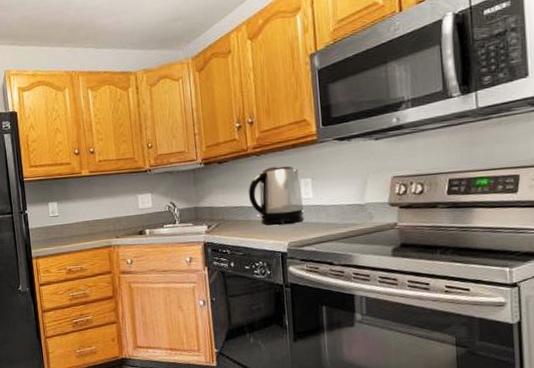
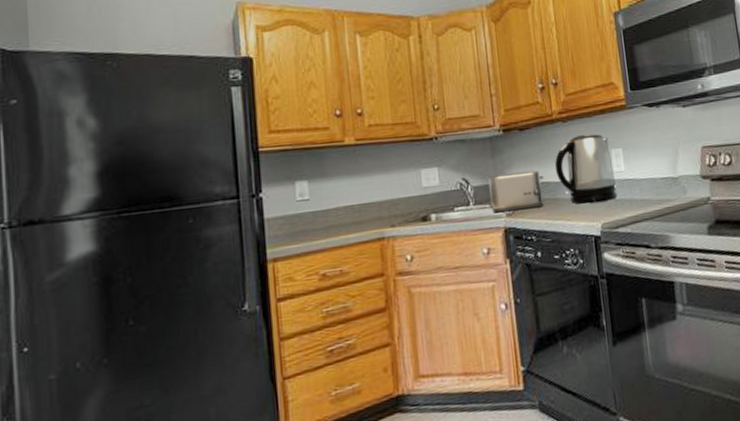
toaster: none [190,196,239,230] -> present [487,170,544,213]

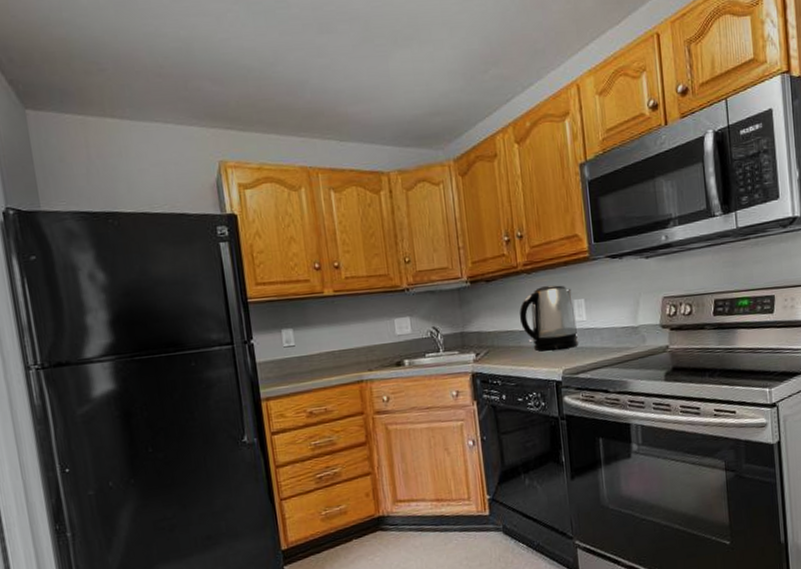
toaster: present [487,170,544,213] -> none [456,319,509,359]

